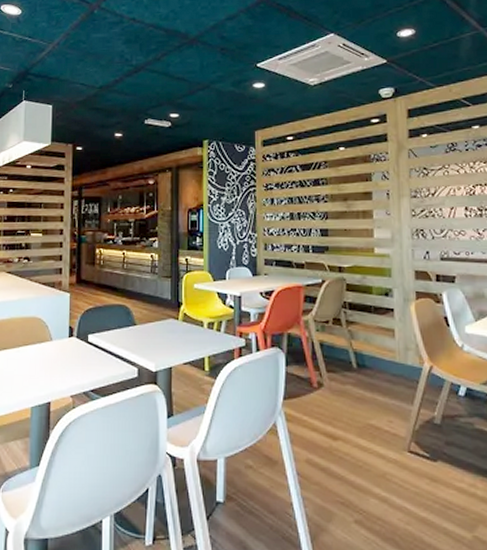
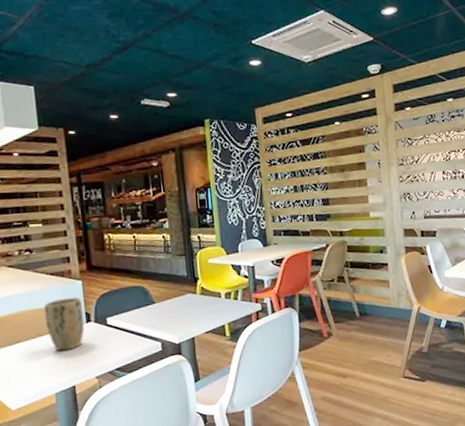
plant pot: none [32,309,68,364] -> present [44,297,85,351]

